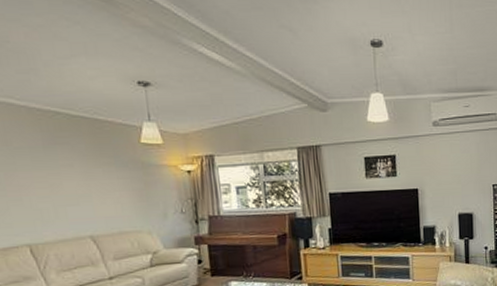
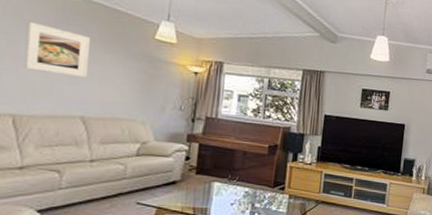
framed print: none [18,148,86,197] -> present [23,21,90,78]

